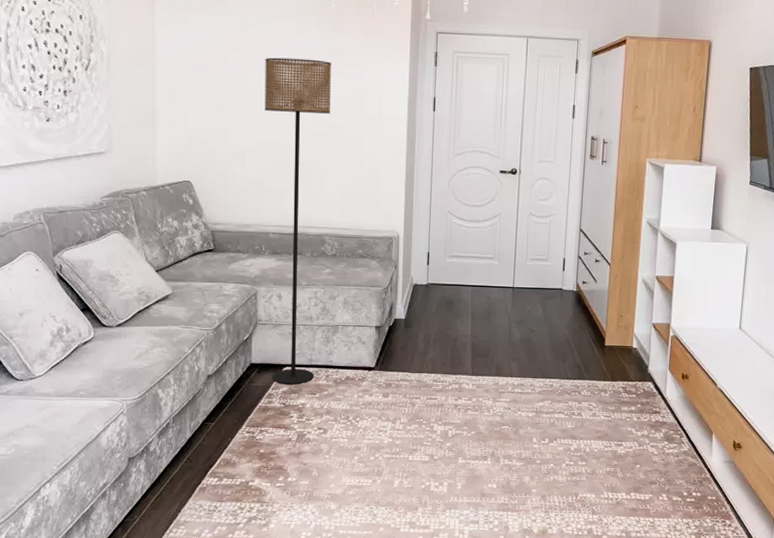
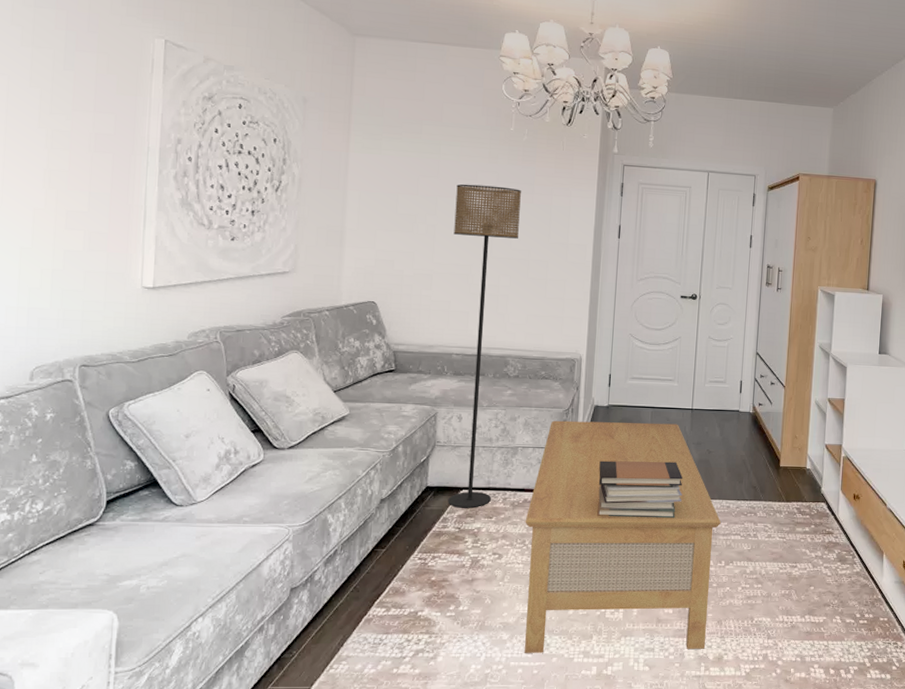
coffee table: none [348,299,545,523] -> present [525,420,722,653]
book stack: none [419,339,505,397] -> present [597,460,683,519]

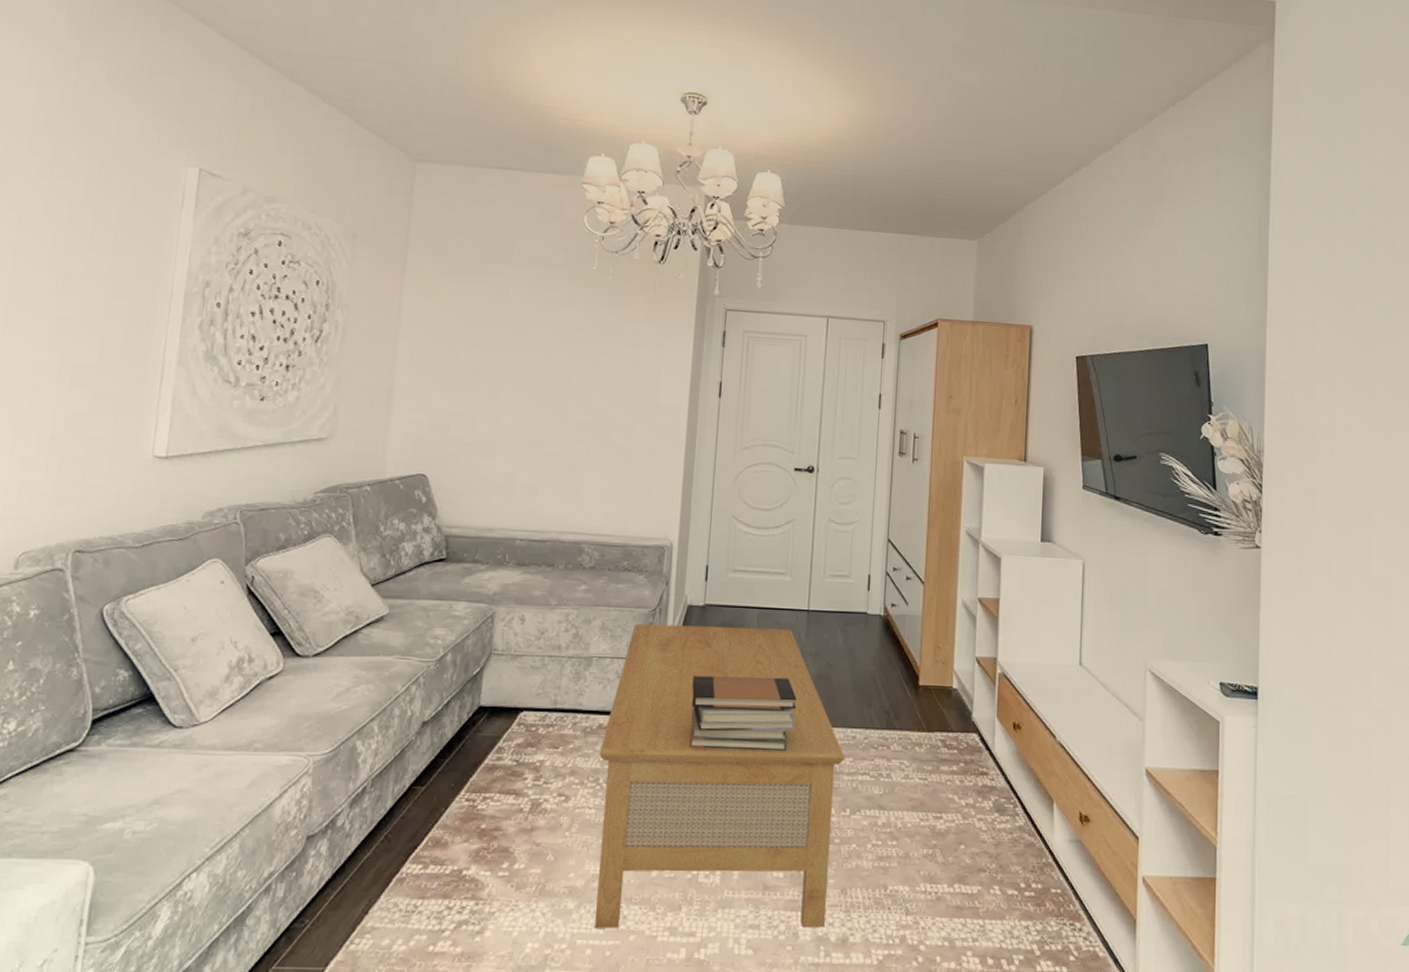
floor lamp: present [448,184,521,508] -> none [504,332,603,735]

